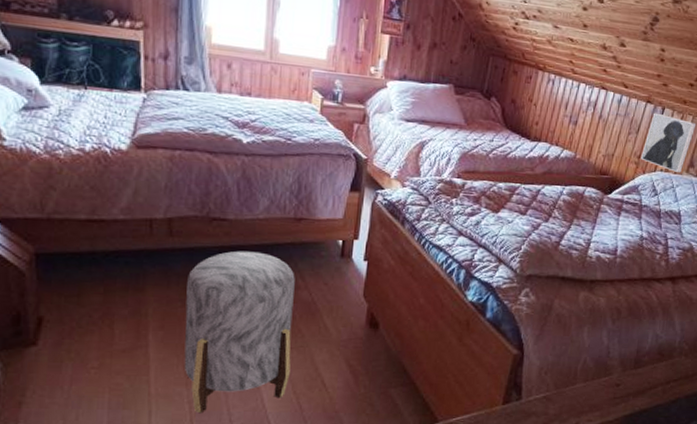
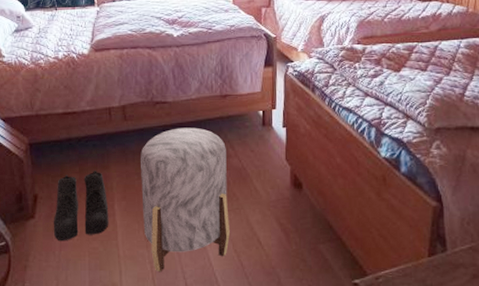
boots: none [62,293,140,375] -> present [53,171,109,242]

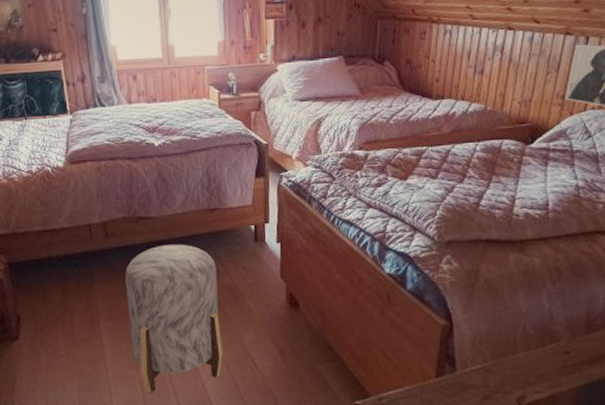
boots: present [53,171,109,242] -> none [38,291,96,363]

